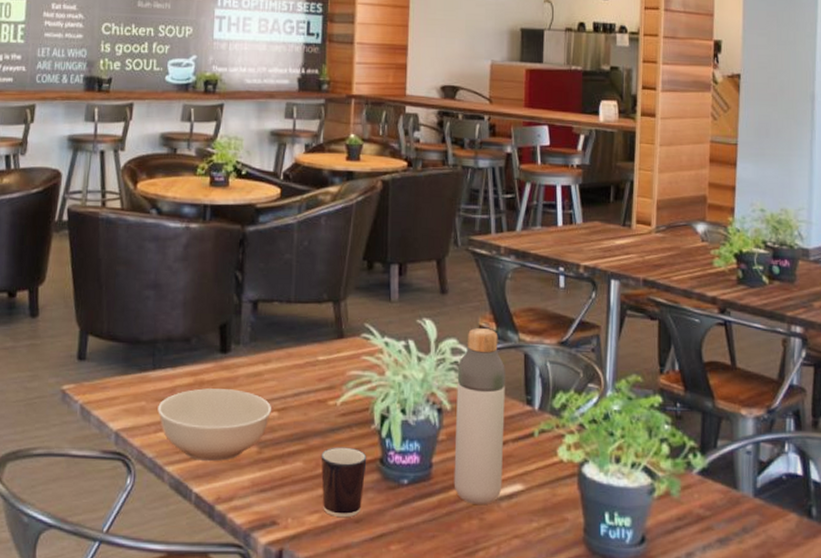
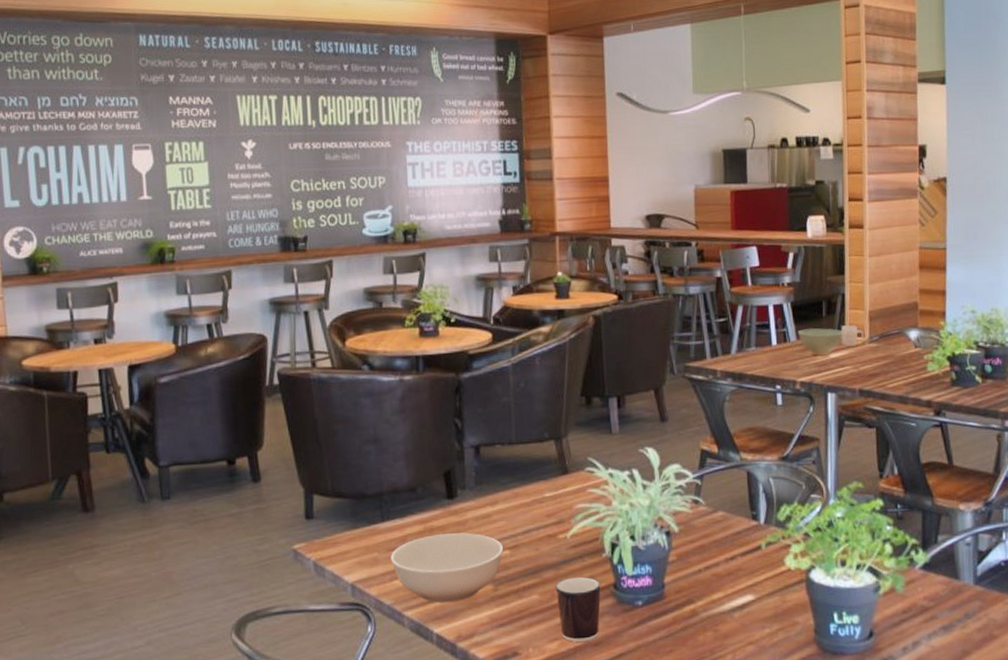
bottle: present [454,327,505,504] -> none [682,450,734,618]
bowl: none [585,213,631,241] -> present [798,328,844,356]
mug: none [627,213,651,236] -> present [840,325,864,348]

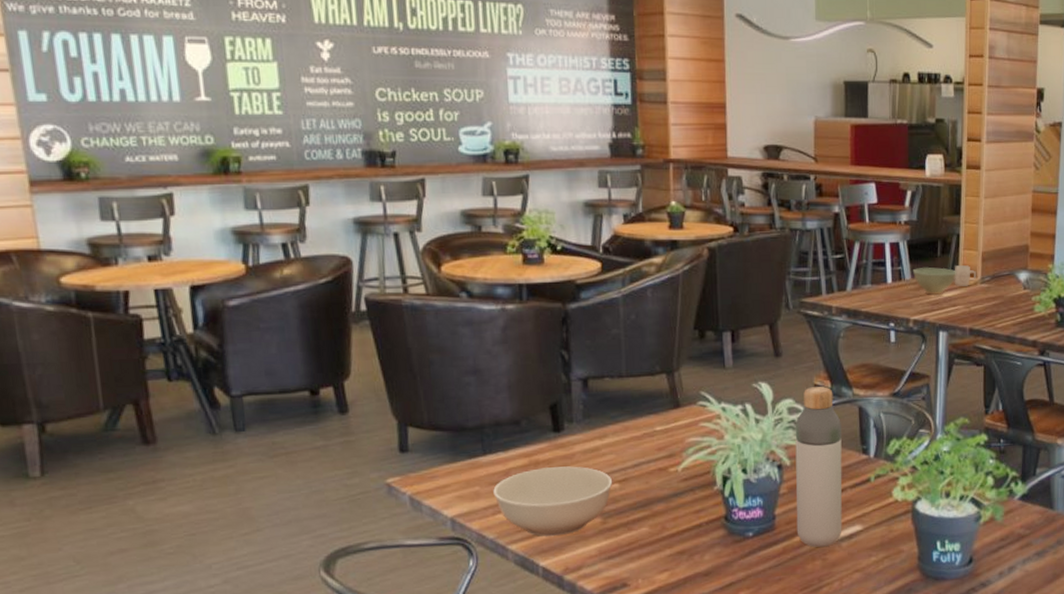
mug: present [555,576,601,643] -> none [666,509,712,573]
bottle: none [682,450,734,618] -> present [795,386,842,547]

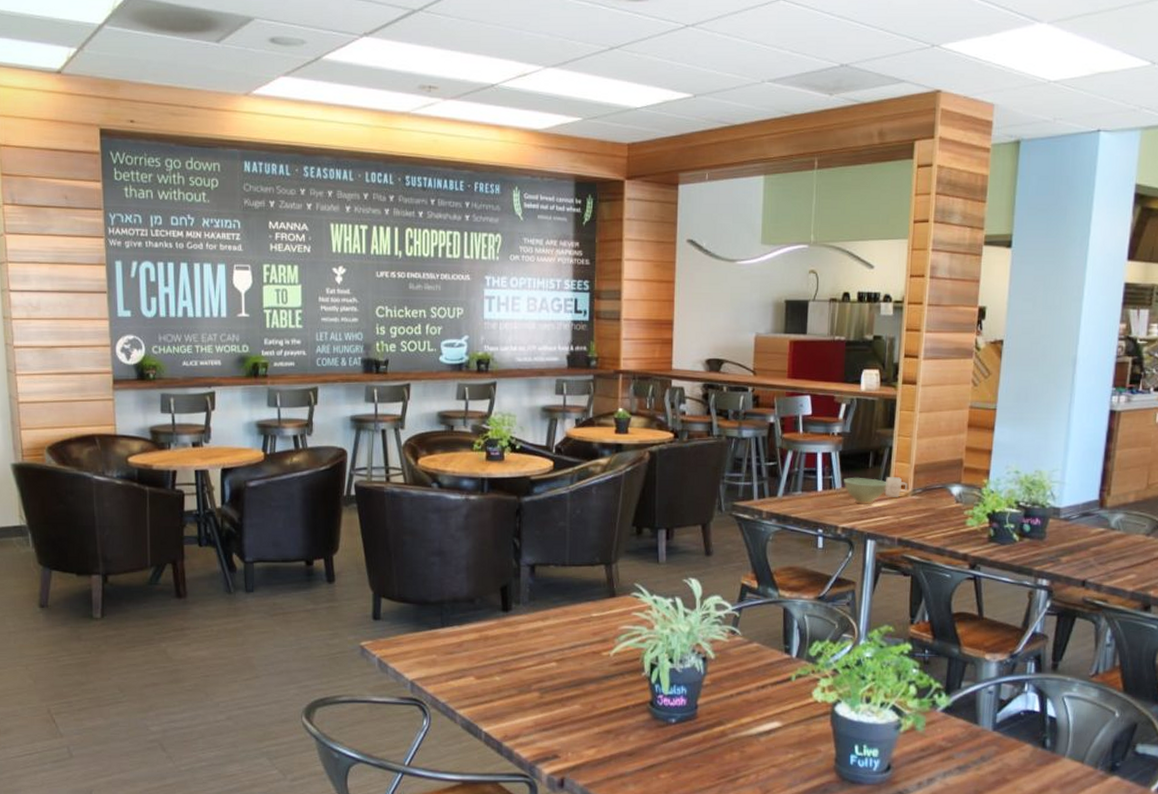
bowl: present [493,466,613,536] -> none [448,643,551,705]
bottle: present [795,386,842,547] -> none [717,585,766,739]

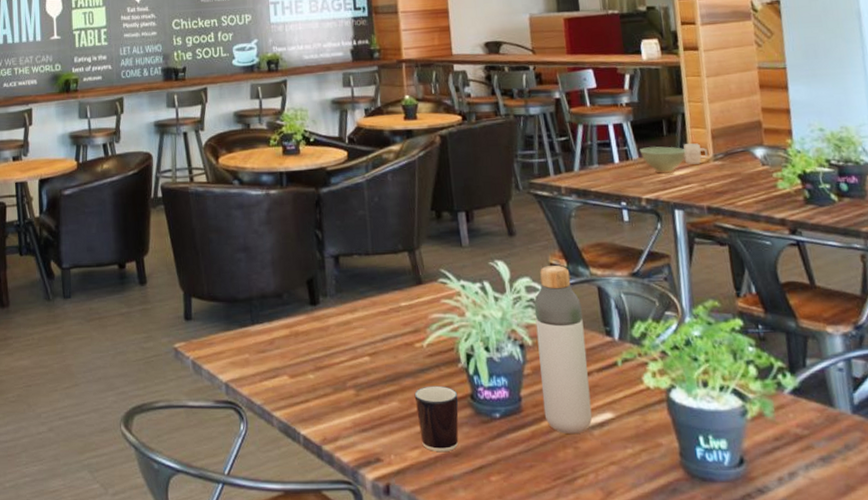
mug: none [596,692,638,752] -> present [414,385,459,453]
bottle: none [717,585,766,739] -> present [534,265,593,434]

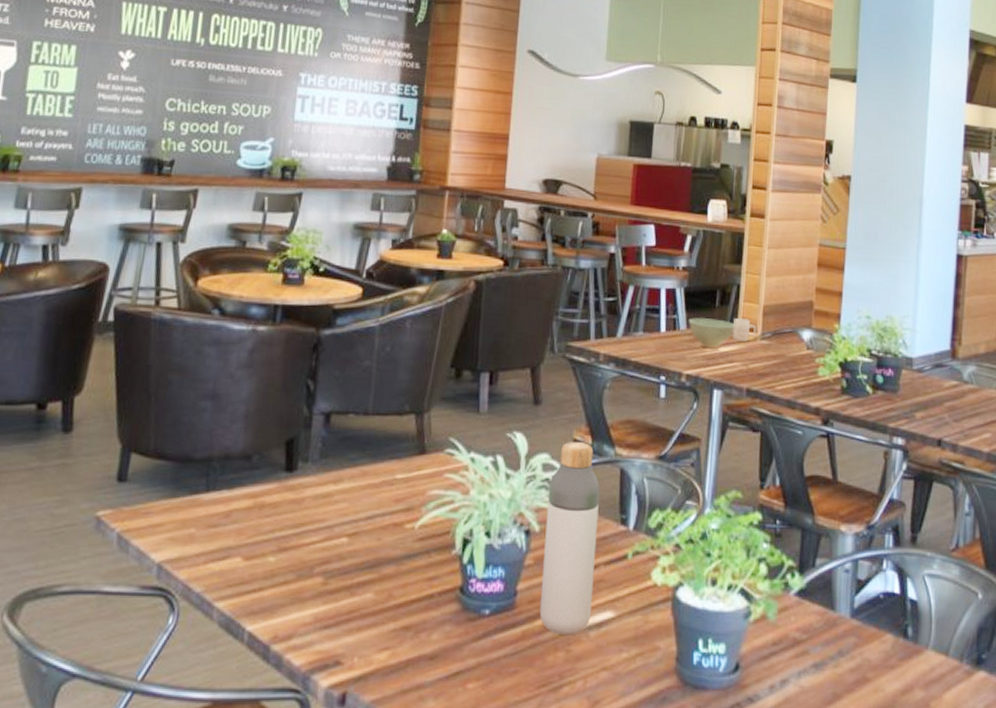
mug: present [414,385,459,453] -> none [393,575,446,655]

